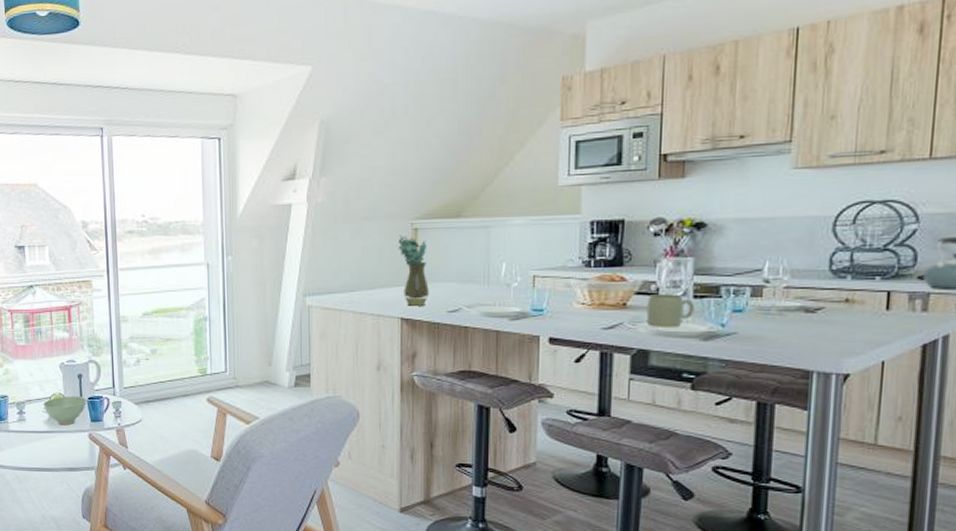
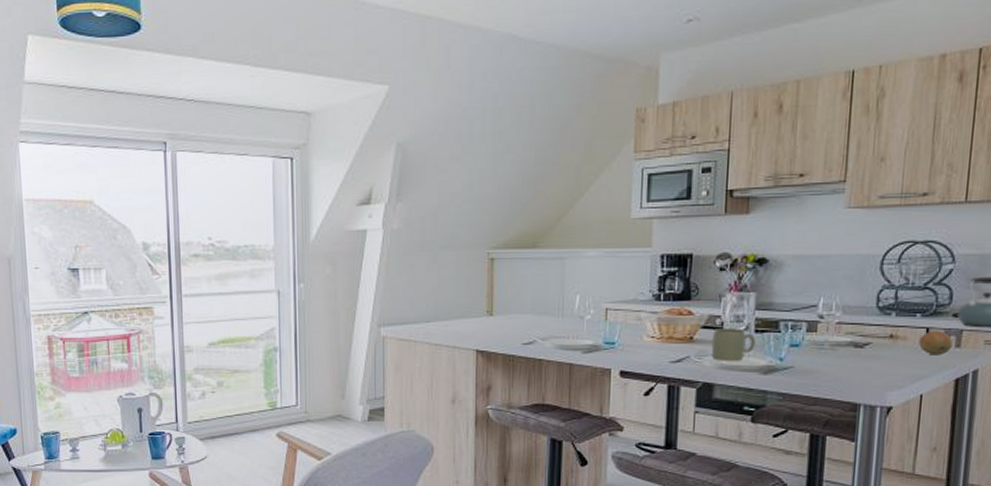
bowl: present [43,396,86,425] -> none [99,431,147,463]
vase: present [398,235,429,306] -> none [474,264,504,338]
fruit: none [879,293,919,320] -> present [919,330,954,356]

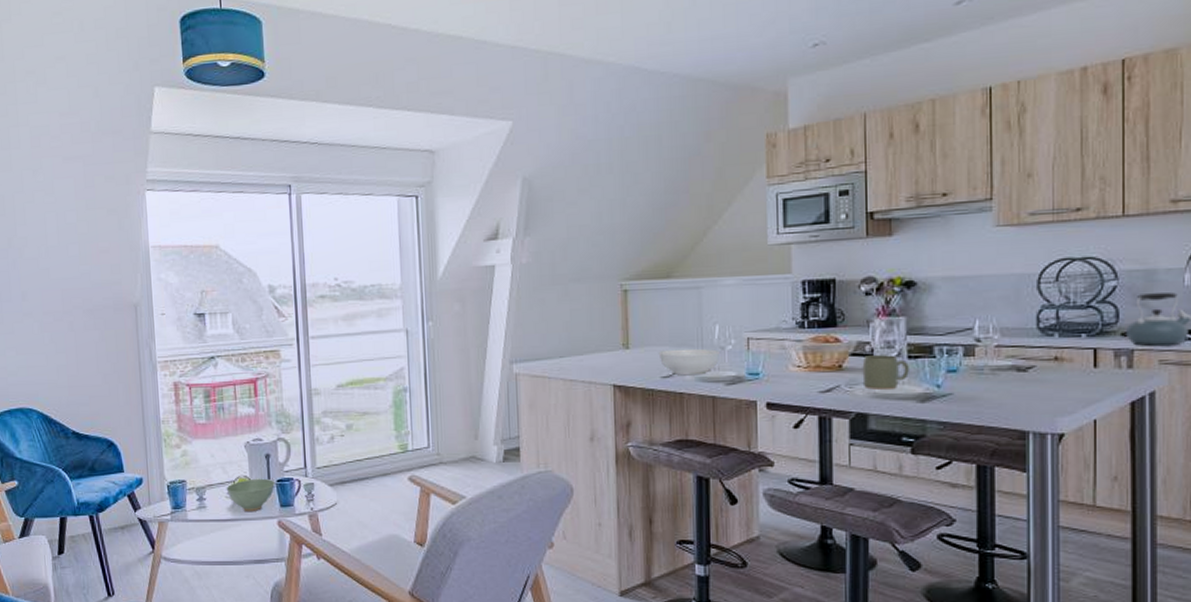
bowl: none [99,431,147,463] -> present [226,478,275,511]
bowl: none [520,317,580,343] -> present [658,348,721,376]
fruit: present [919,330,954,356] -> none [1087,350,1125,378]

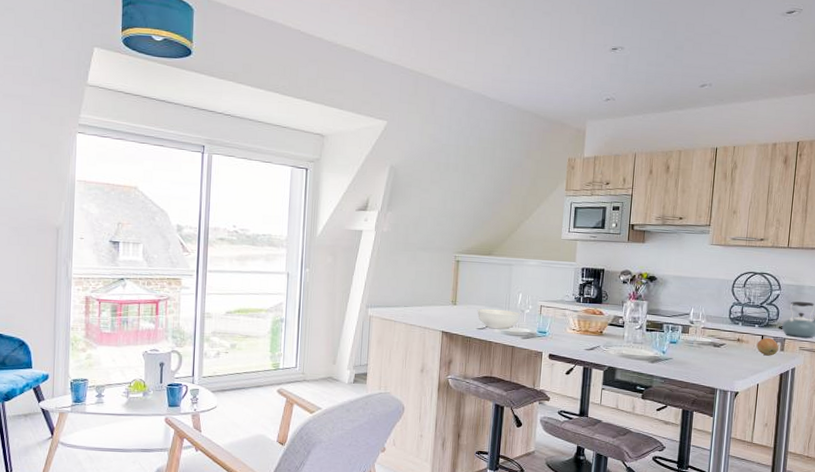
bowl: present [226,478,275,511] -> none [123,382,166,409]
mug: present [862,355,909,391] -> none [615,326,646,353]
fruit: none [1087,350,1125,378] -> present [756,337,779,356]

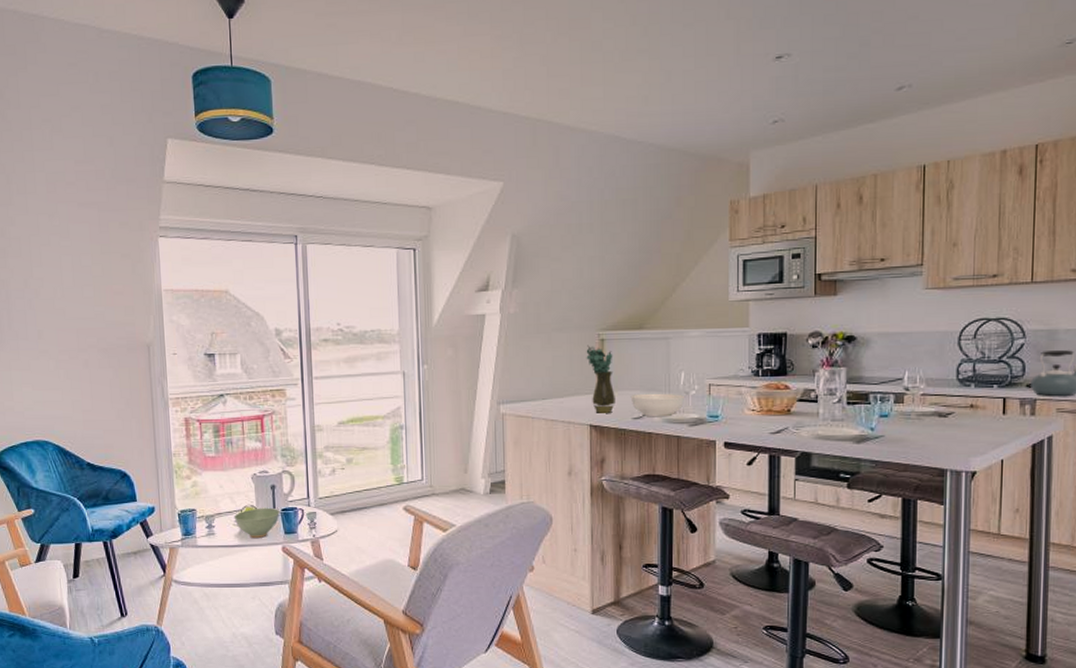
bowl: none [123,382,166,409] -> present [234,507,280,538]
vase: none [443,264,466,323] -> present [586,345,615,413]
fruit: present [756,337,779,356] -> none [997,400,1028,423]

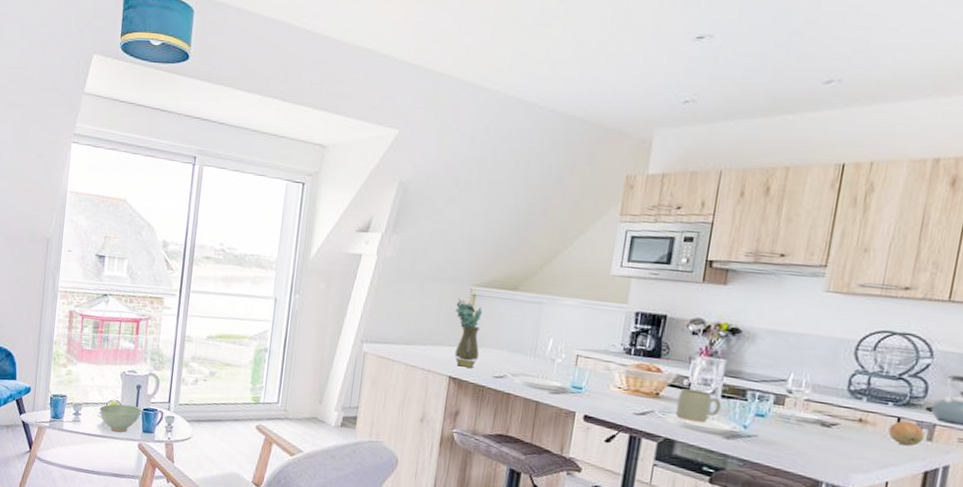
bowl: present [630,393,685,417] -> none [494,353,551,381]
mug: none [807,401,847,433] -> present [676,388,721,424]
fruit: none [997,400,1028,423] -> present [888,420,925,447]

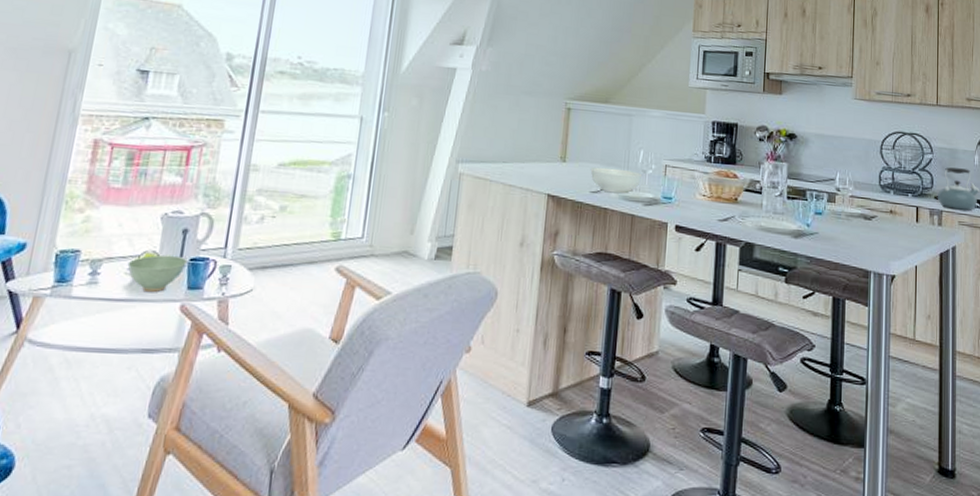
vase: present [454,298,483,368] -> none [551,112,578,184]
bowl: none [494,353,551,381] -> present [590,167,643,194]
mug: present [676,388,721,424] -> none [752,192,787,225]
fruit: present [888,420,925,447] -> none [912,209,936,232]

